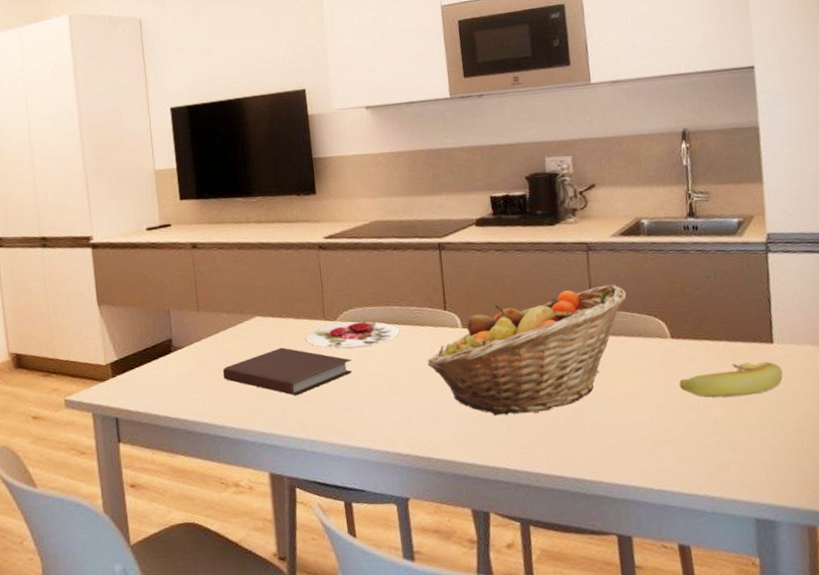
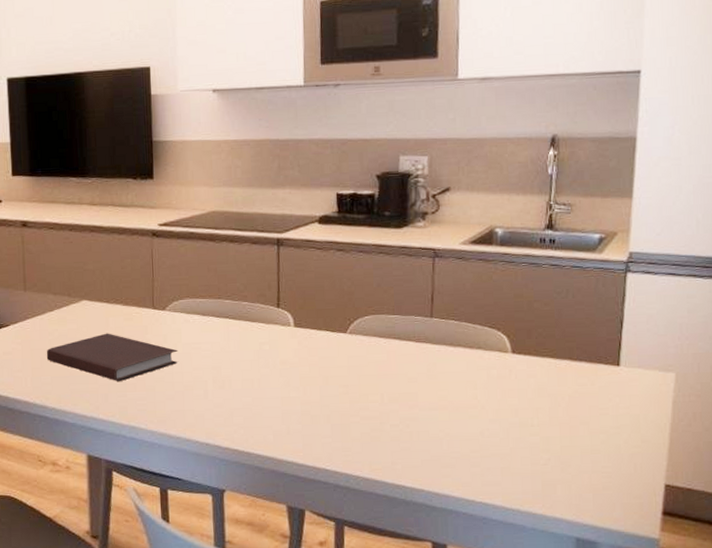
plate: present [305,321,400,349] -> none [132,313,229,339]
fruit basket: present [427,284,627,416] -> none [255,293,470,417]
banana: present [679,361,783,398] -> none [514,383,625,417]

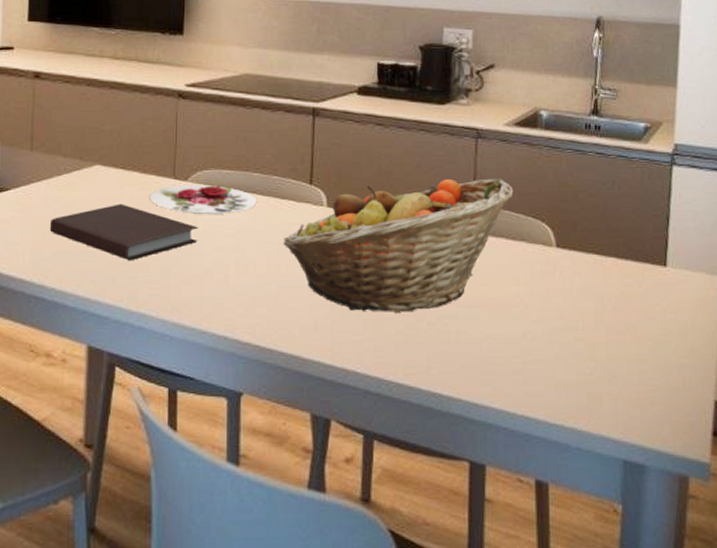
plate: none [132,313,229,339] -> present [149,185,257,214]
fruit basket: none [255,293,470,417] -> present [283,178,514,312]

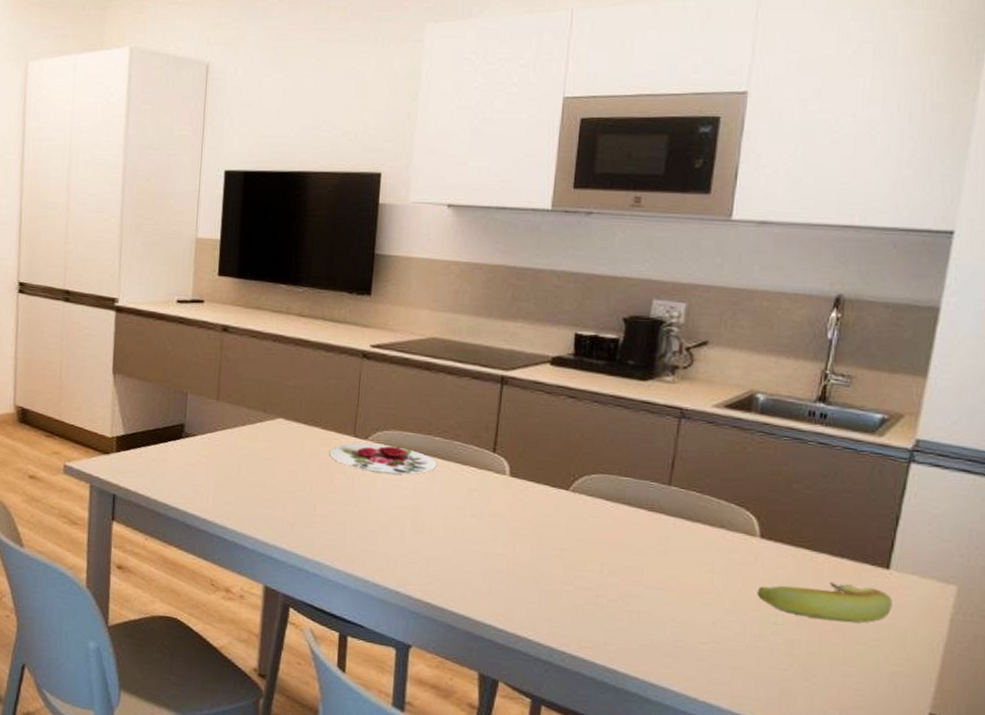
notebook: present [49,203,199,261] -> none [232,456,377,512]
fruit basket: present [283,178,514,312] -> none [461,458,717,587]
banana: none [558,283,673,322] -> present [757,581,893,623]

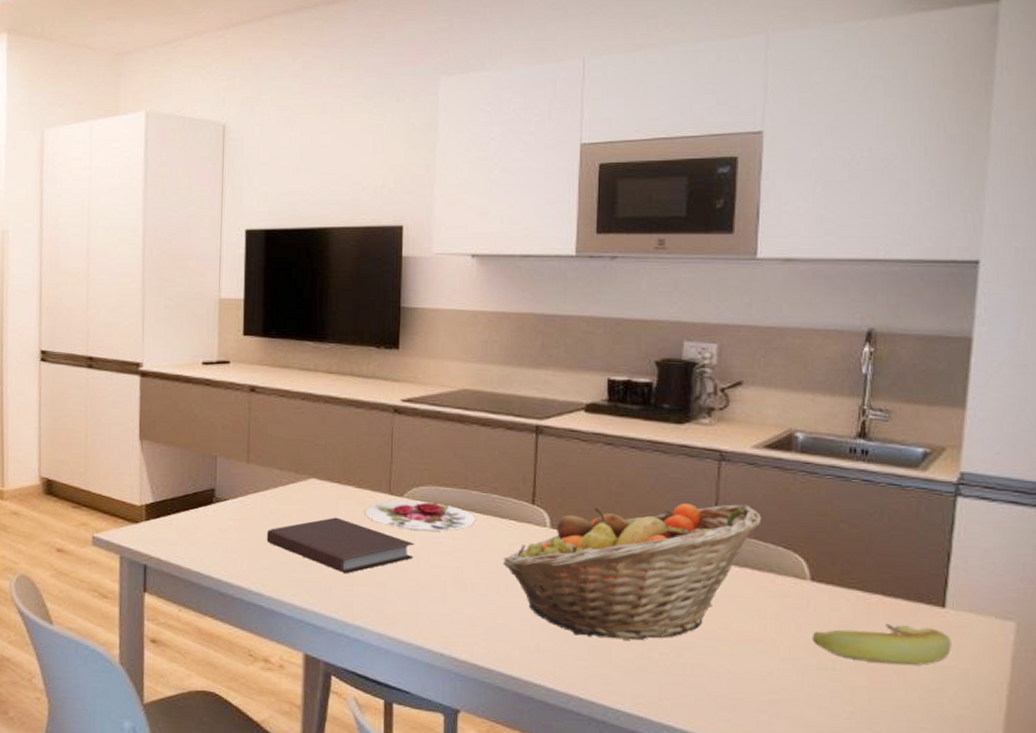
notebook: none [232,456,377,512] -> present [266,517,416,574]
fruit basket: none [461,458,717,587] -> present [503,504,762,640]

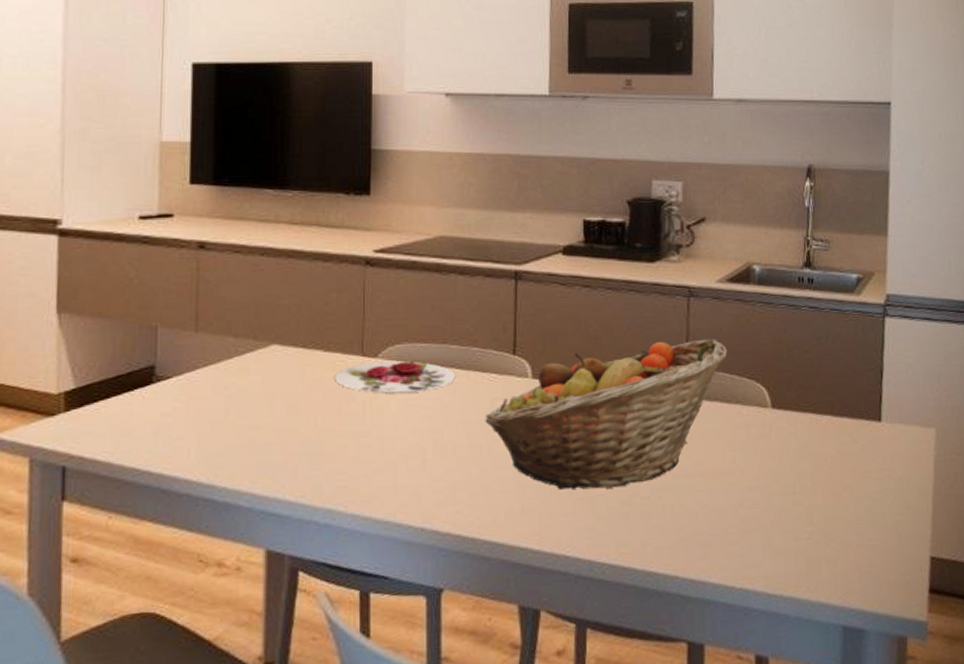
notebook: present [266,517,416,574] -> none [219,387,392,451]
banana: present [812,623,951,666] -> none [775,442,888,482]

